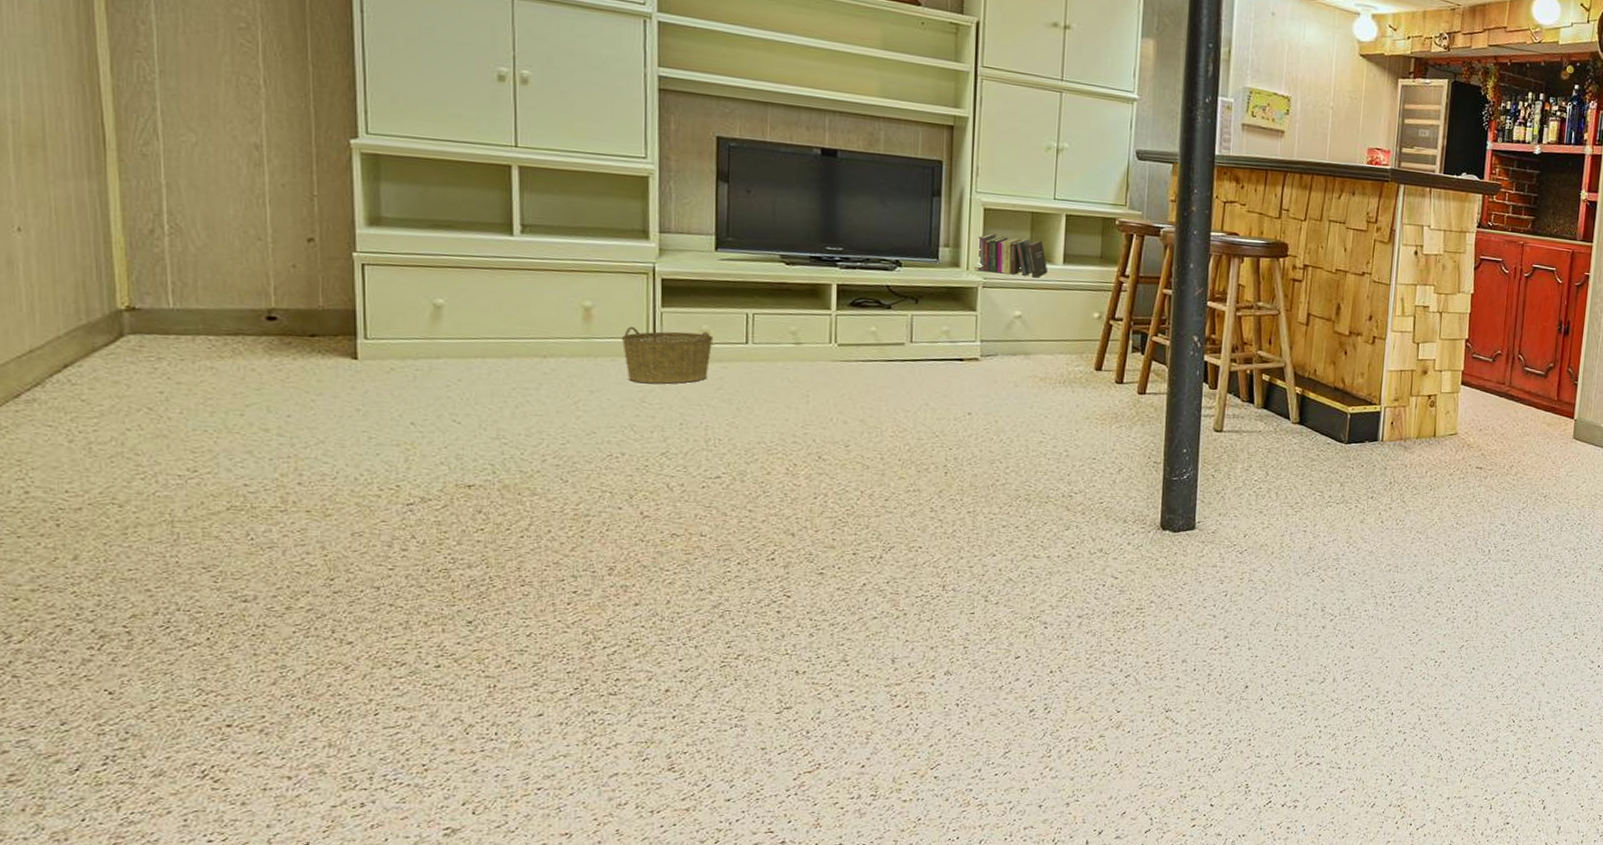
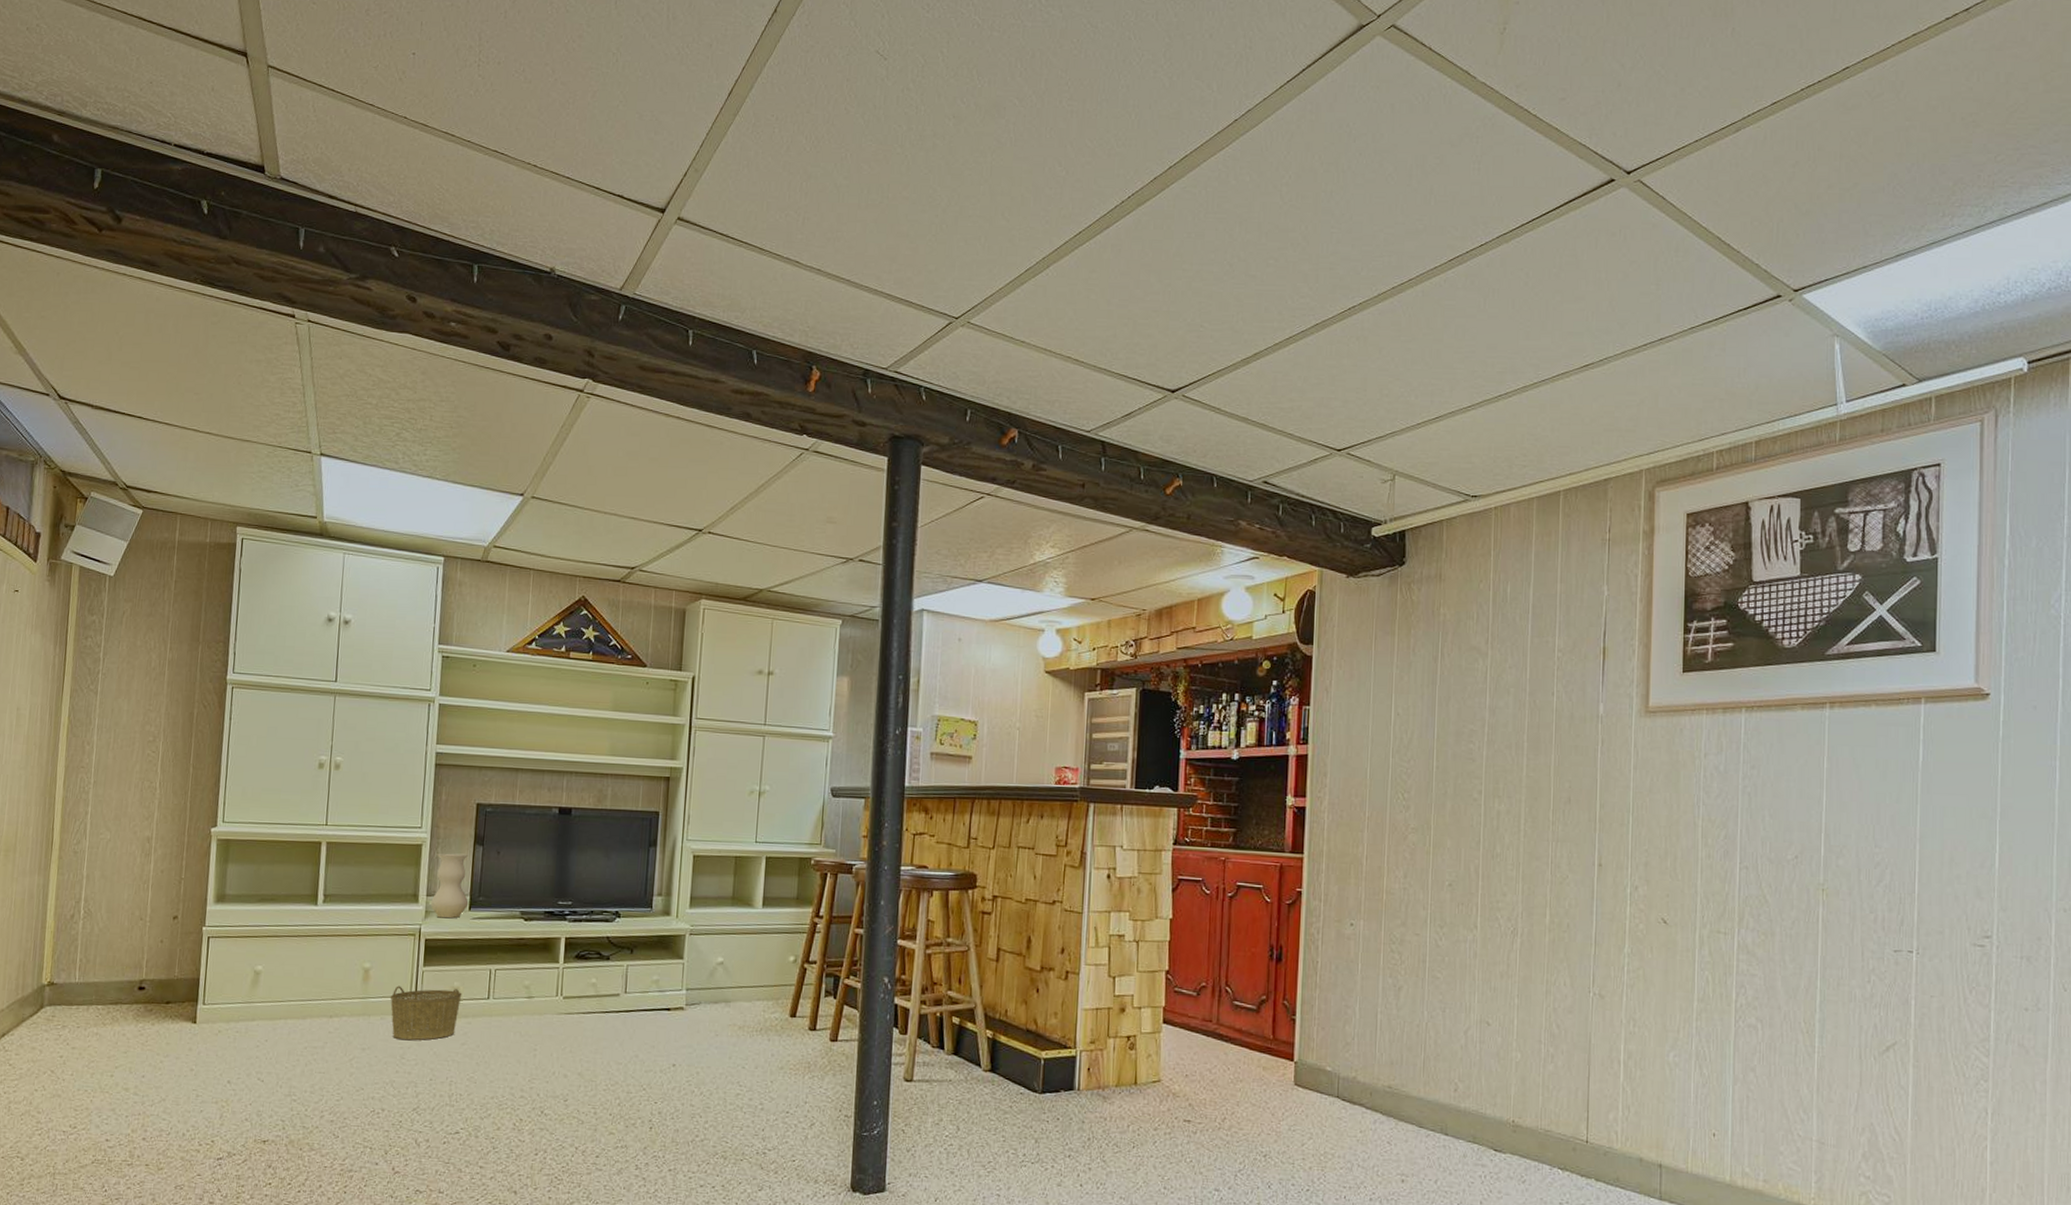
vase: none [665,187,715,258] -> present [430,853,469,919]
books: present [972,233,1048,278] -> none [681,879,749,923]

